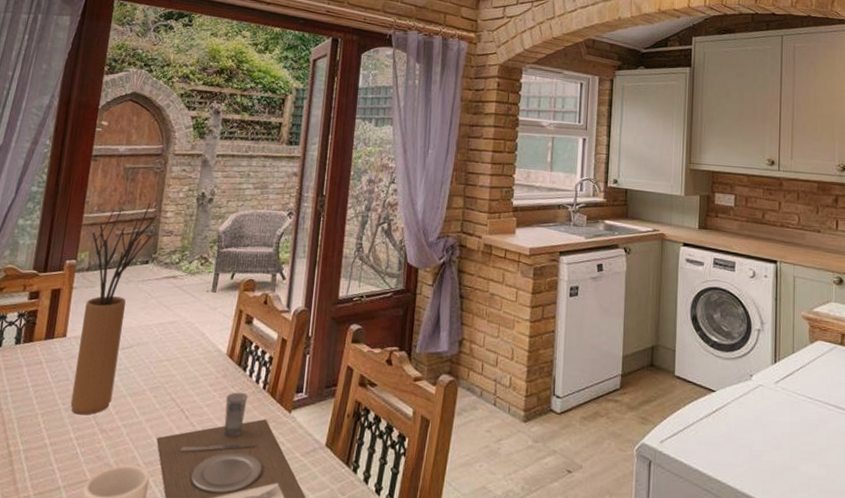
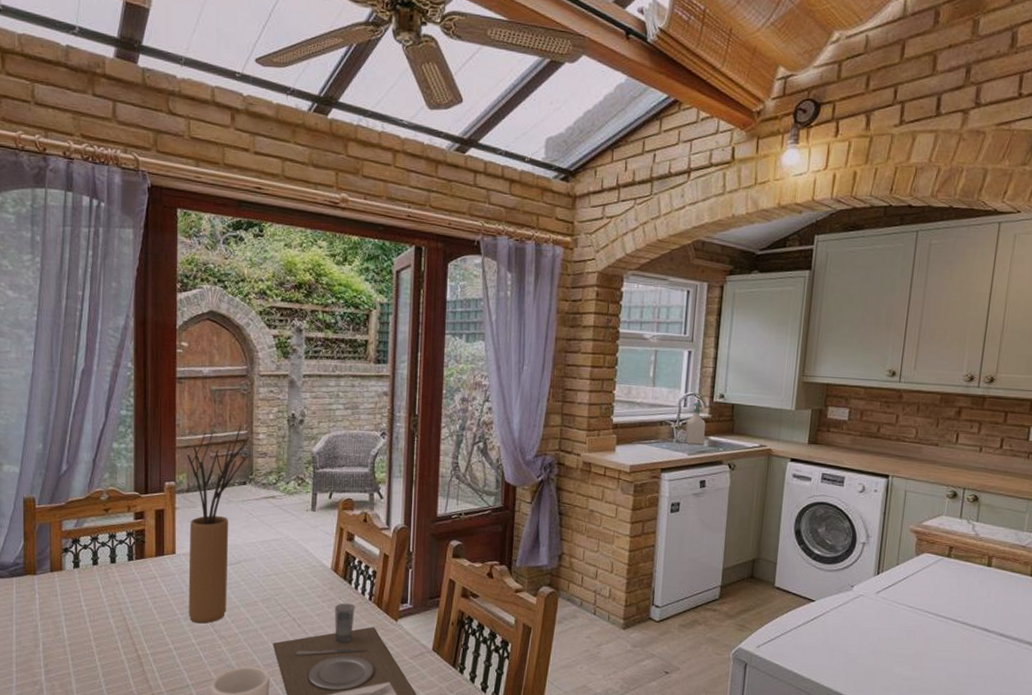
soap bottle: none [582,187,601,228] -> present [685,402,706,445]

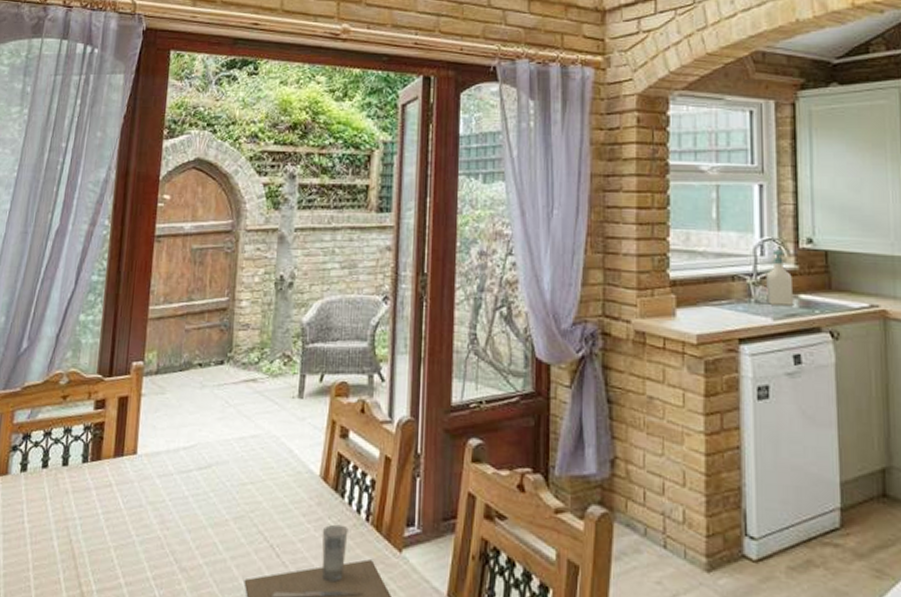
vase: present [187,425,250,624] -> none [145,290,231,550]

